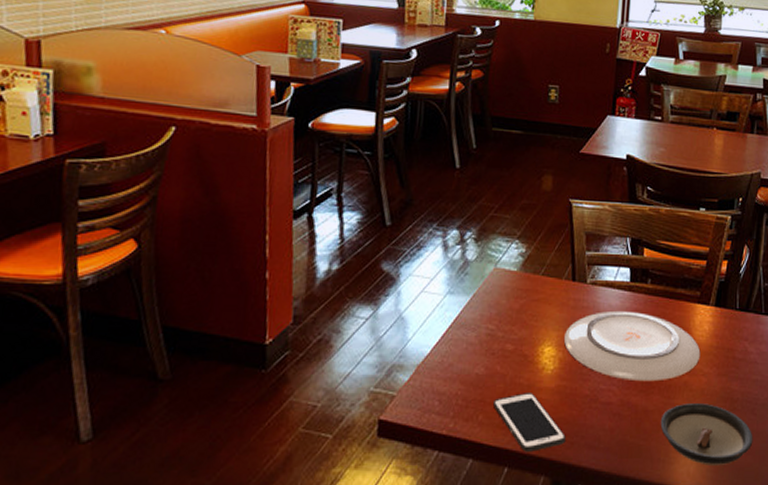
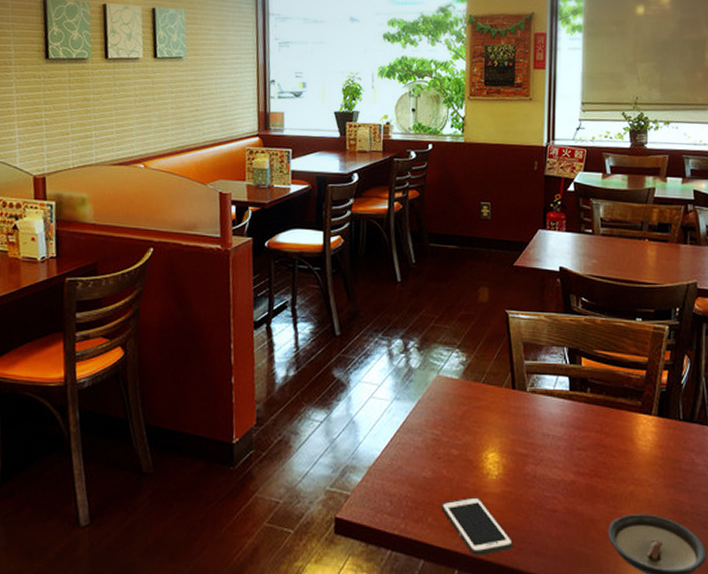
plate: present [564,310,701,382] -> none [507,418,645,491]

